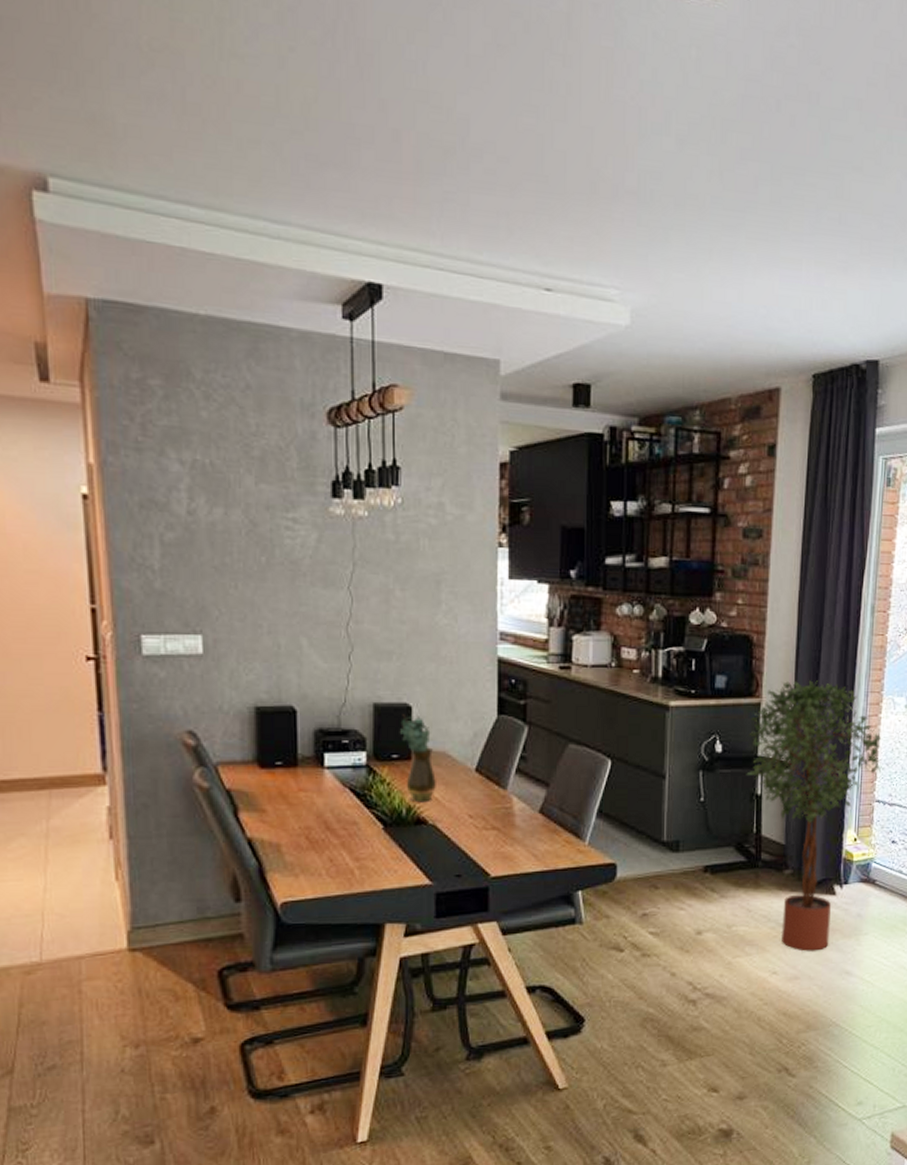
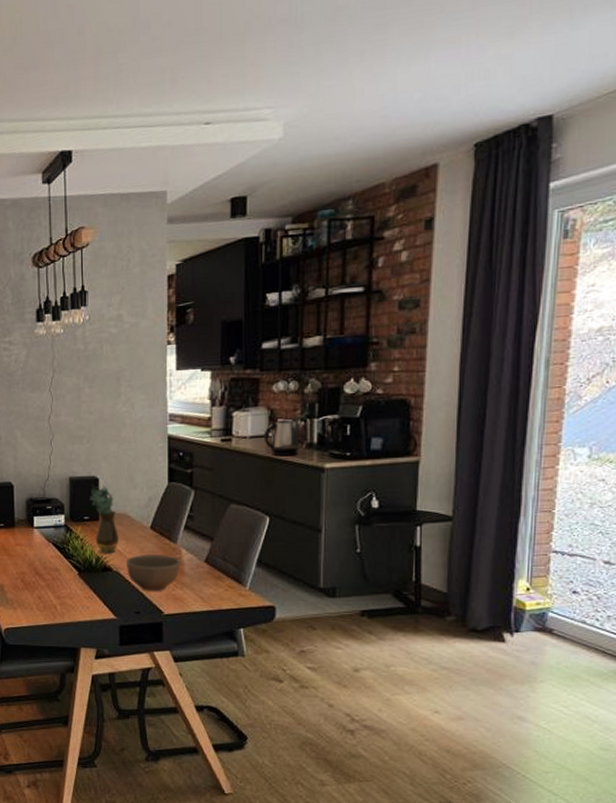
bowl: none [444,802,511,849] -> present [125,554,180,591]
kettle: none [606,648,645,691] -> present [263,419,300,457]
potted tree: present [746,680,882,951] -> none [404,436,560,695]

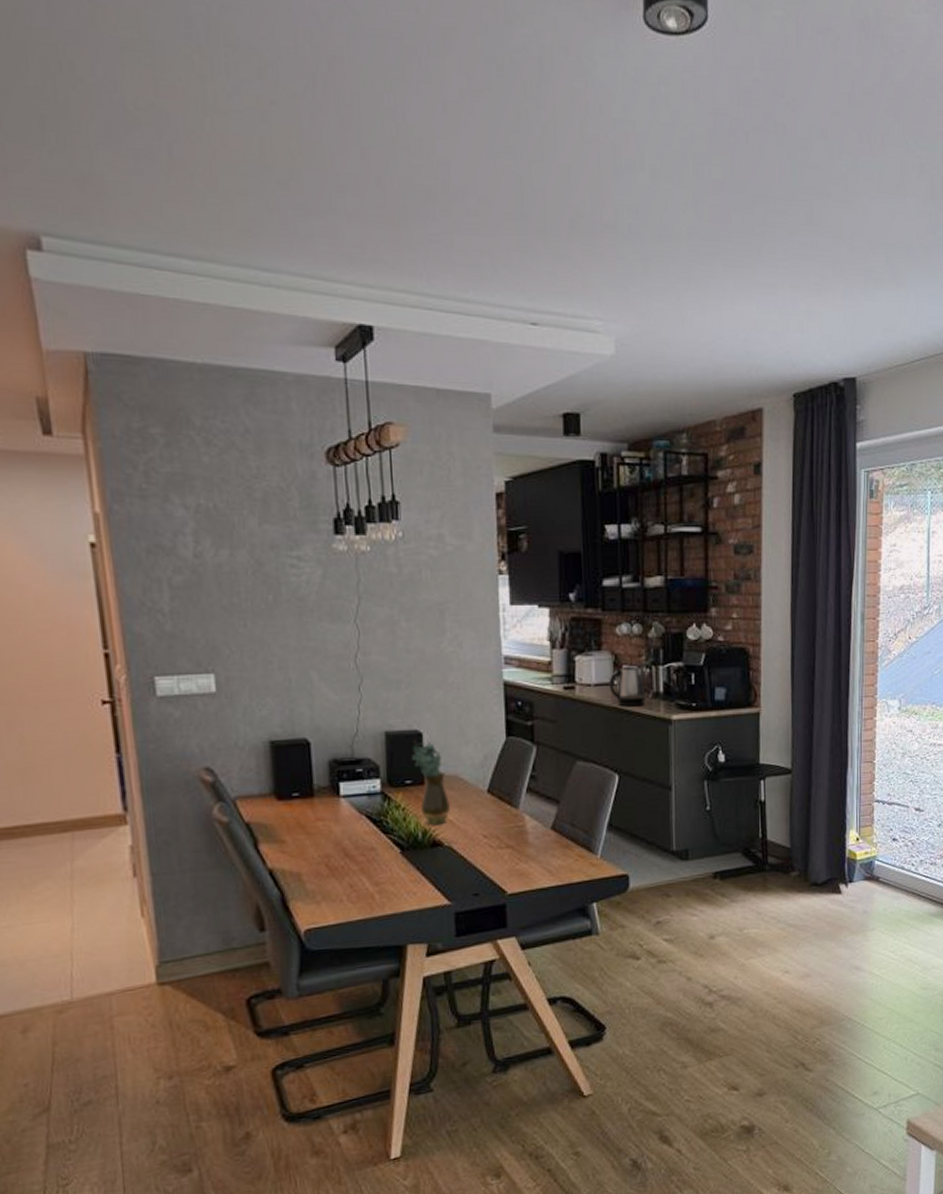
bowl: present [125,554,180,591] -> none [459,822,524,867]

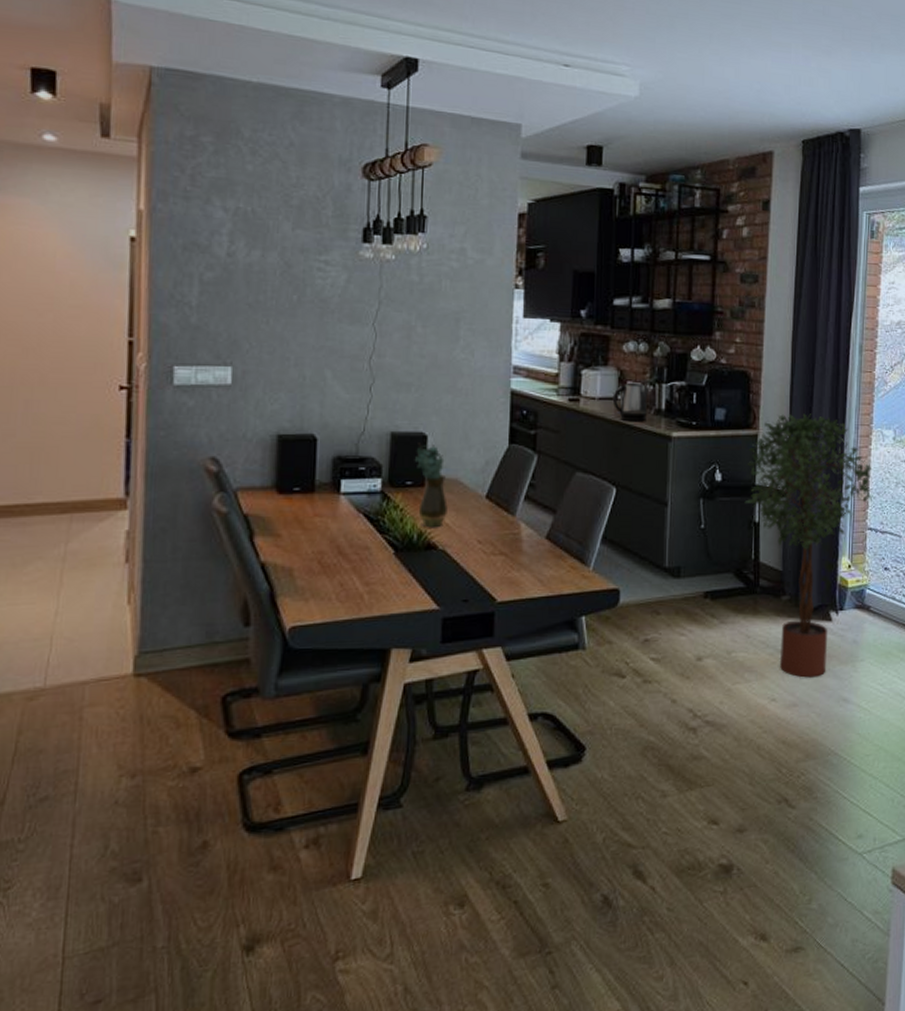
potted tree: none [749,688,878,949] -> present [744,413,872,678]

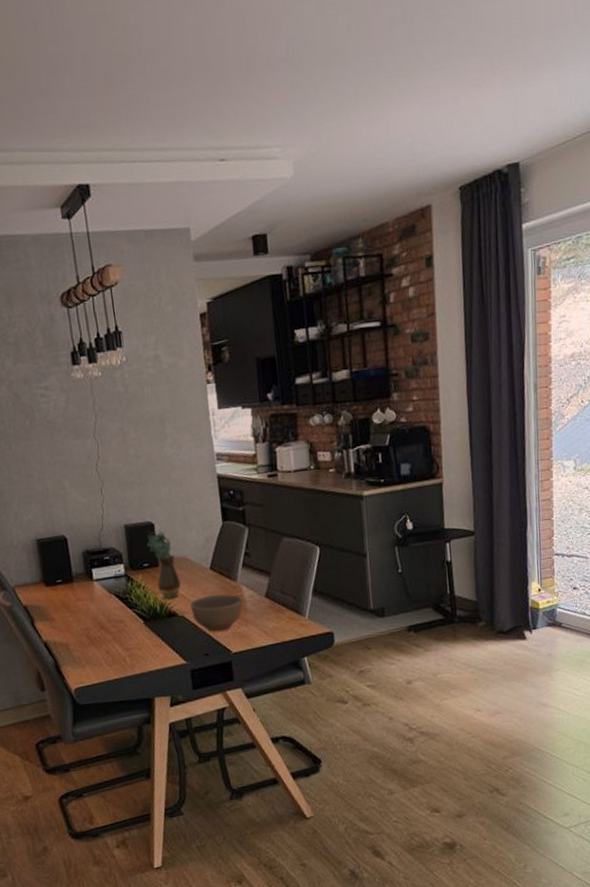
bowl: none [454,528,519,574] -> present [189,594,243,631]
kettle: present [612,382,649,422] -> none [306,451,339,488]
potted tree: present [744,413,872,678] -> none [434,456,557,690]

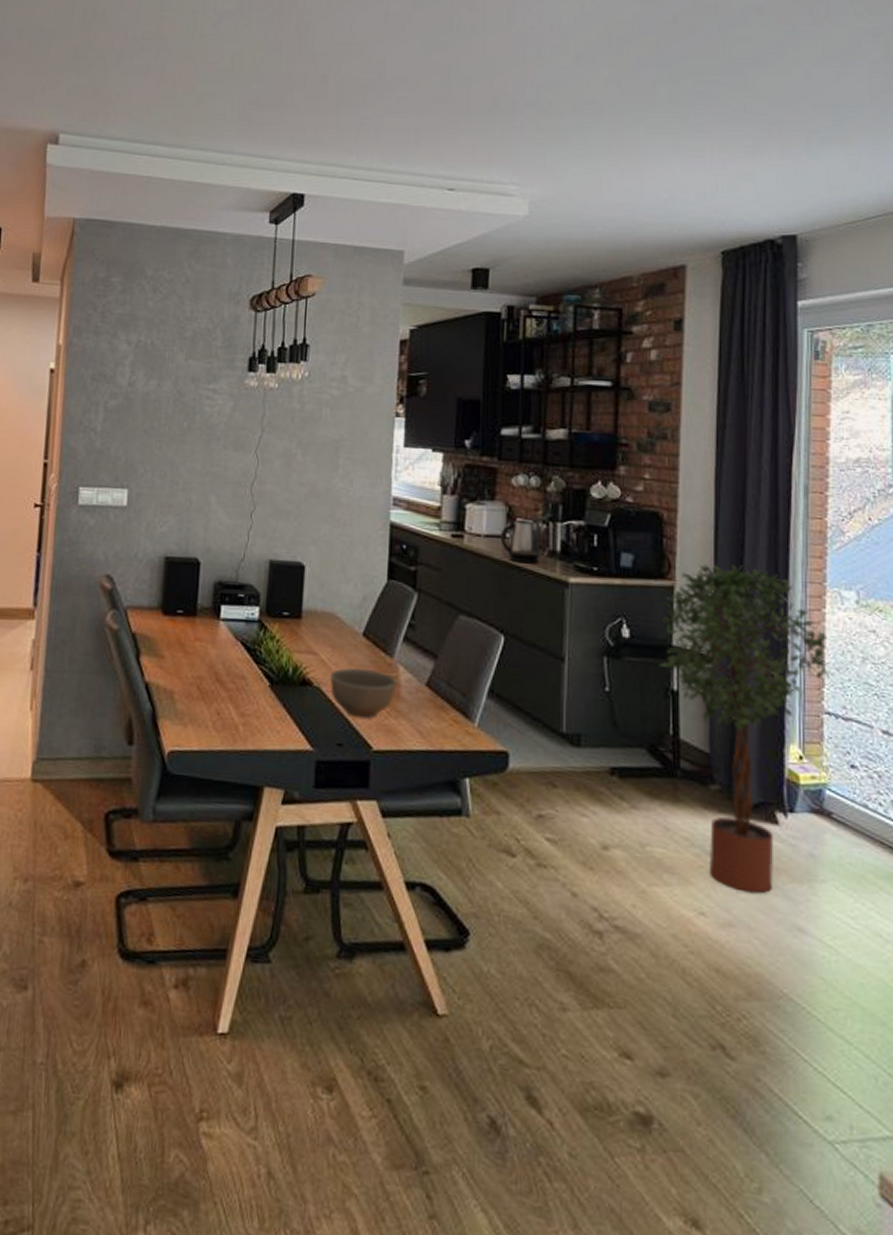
vase: present [146,530,181,599] -> none [291,573,324,662]
kettle: none [306,451,339,488] -> present [500,519,541,564]
potted tree: none [434,456,557,690] -> present [659,564,829,894]

